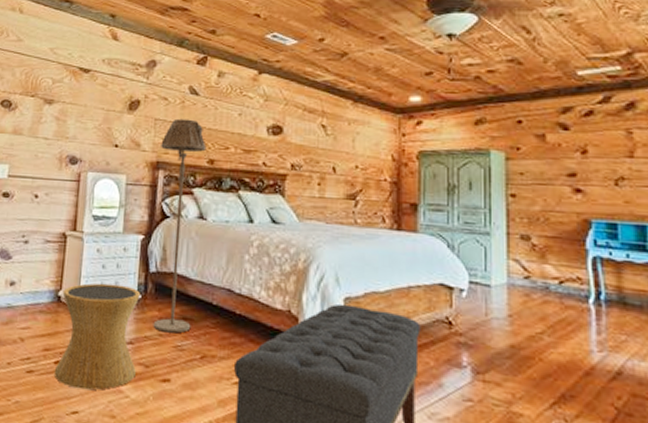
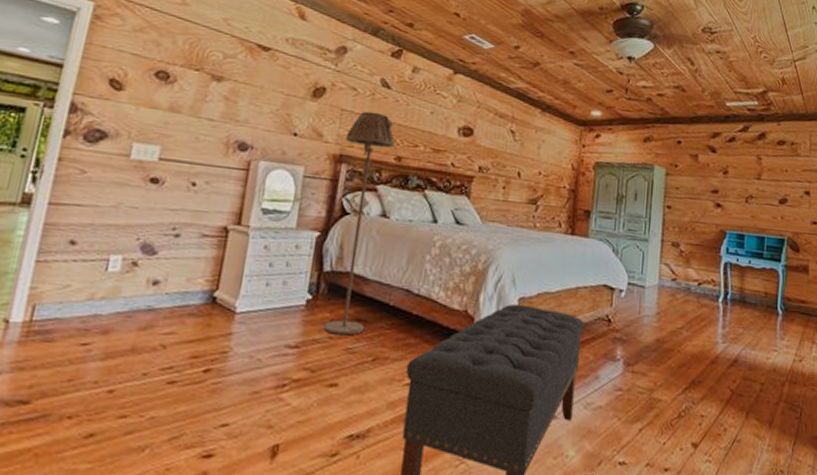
side table: present [53,283,140,390] -> none [201,282,311,400]

